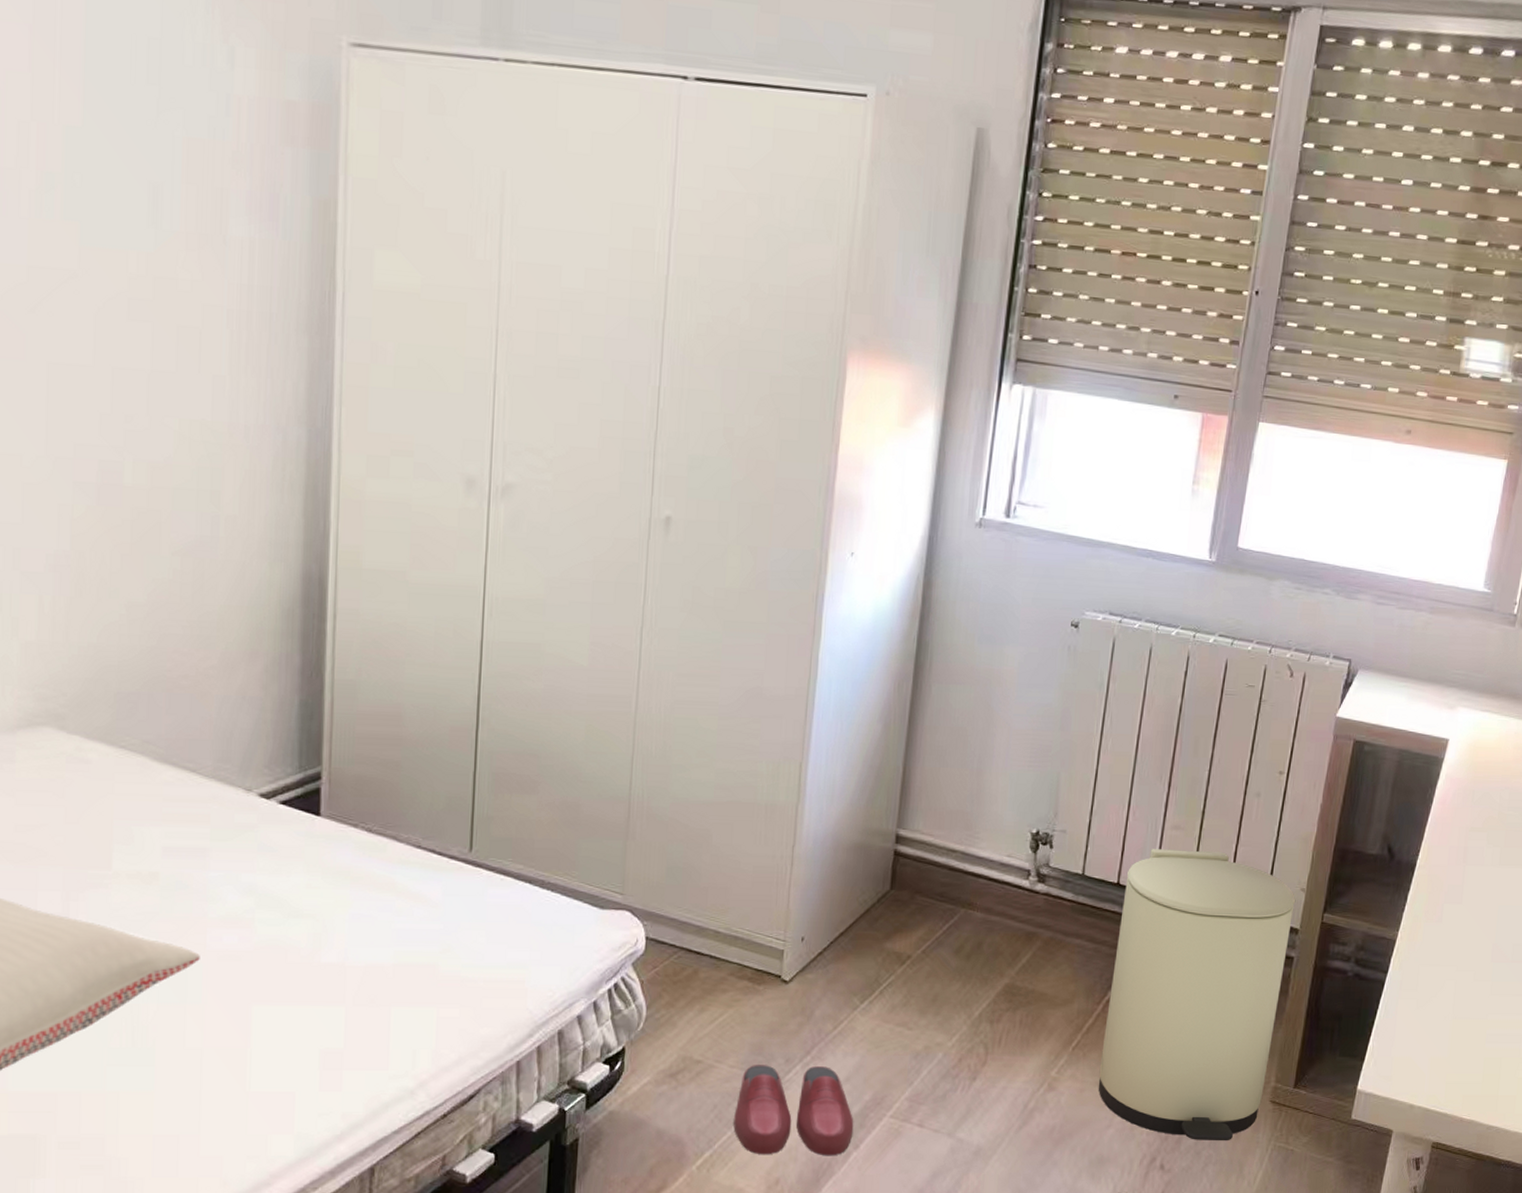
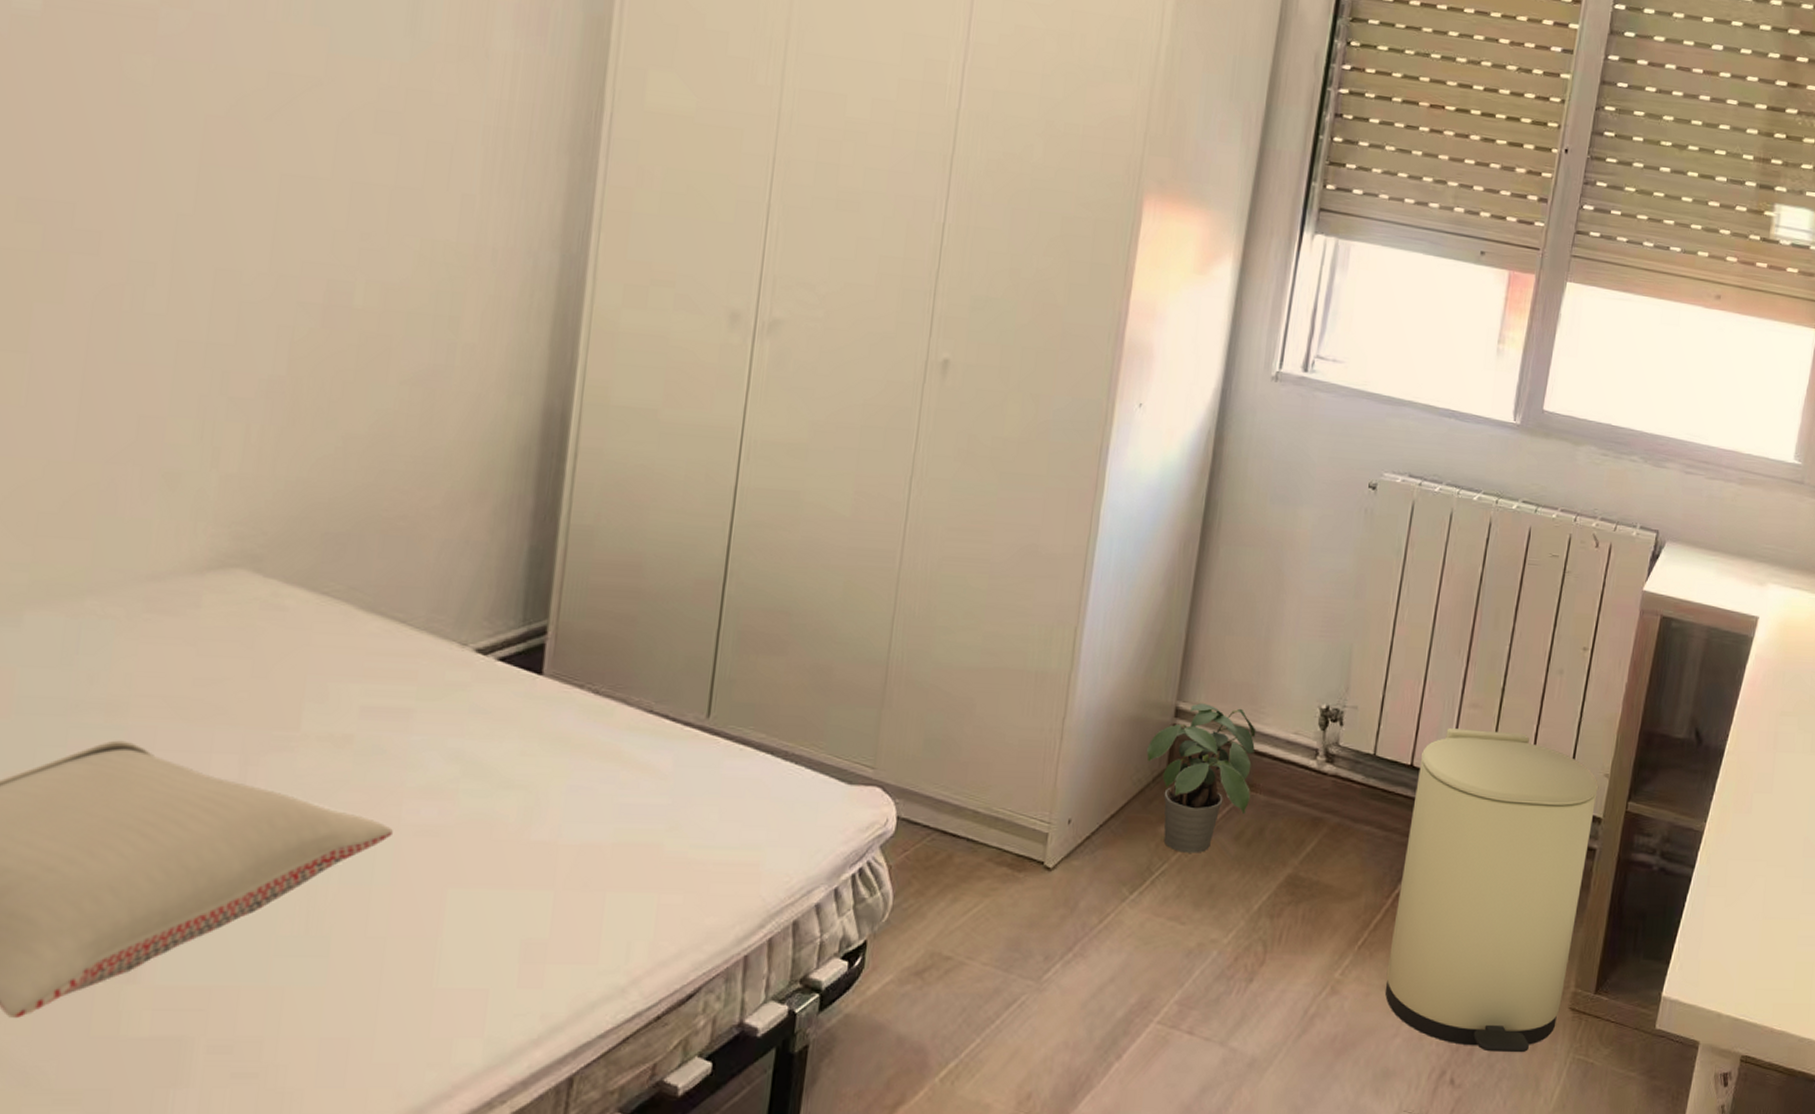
slippers: present [733,1065,854,1156] -> none [983,962,1117,1067]
potted plant: none [871,830,972,966] -> present [1147,703,1256,853]

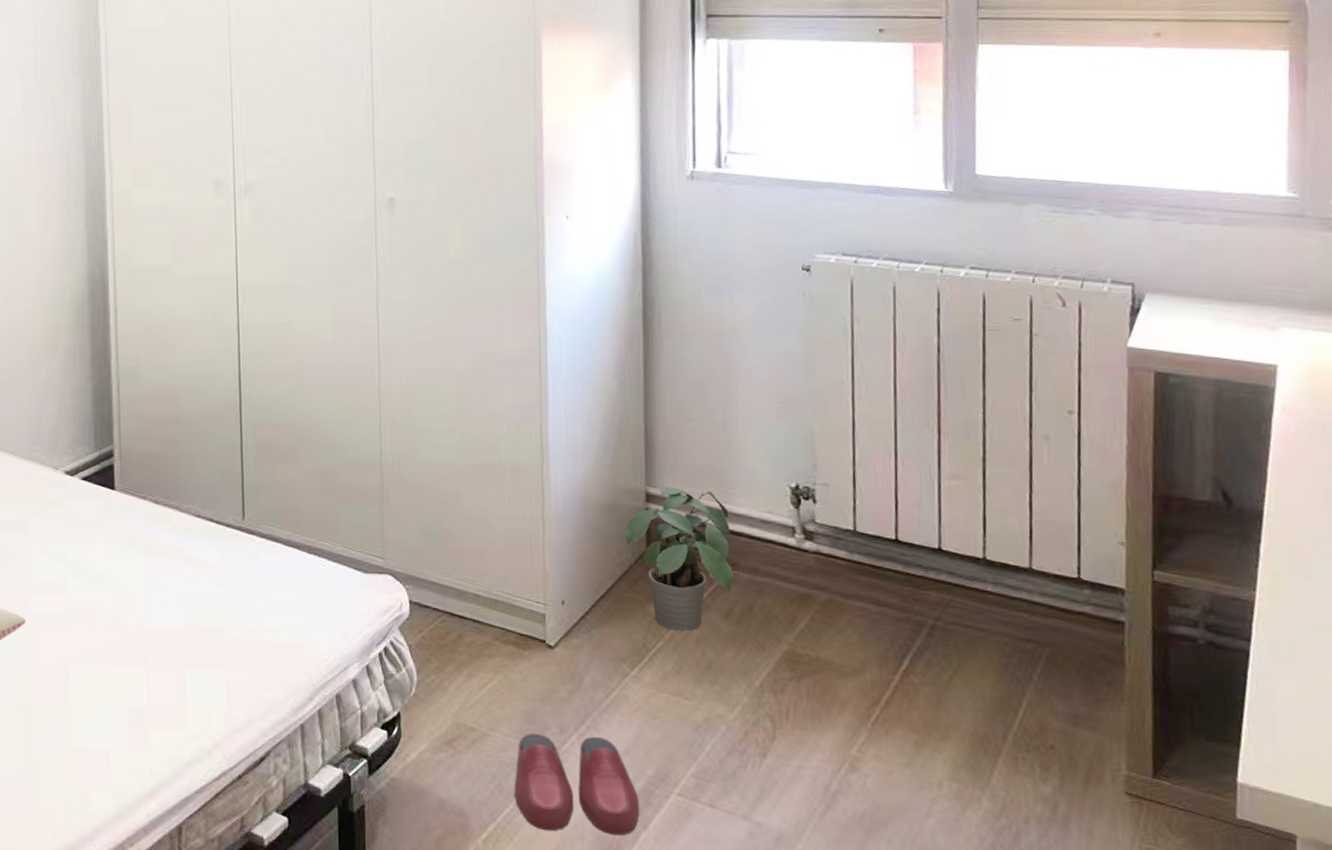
slippers: none [983,962,1117,1067] -> present [514,734,640,836]
pedal bin: present [1385,728,1599,1053] -> none [905,501,1115,840]

